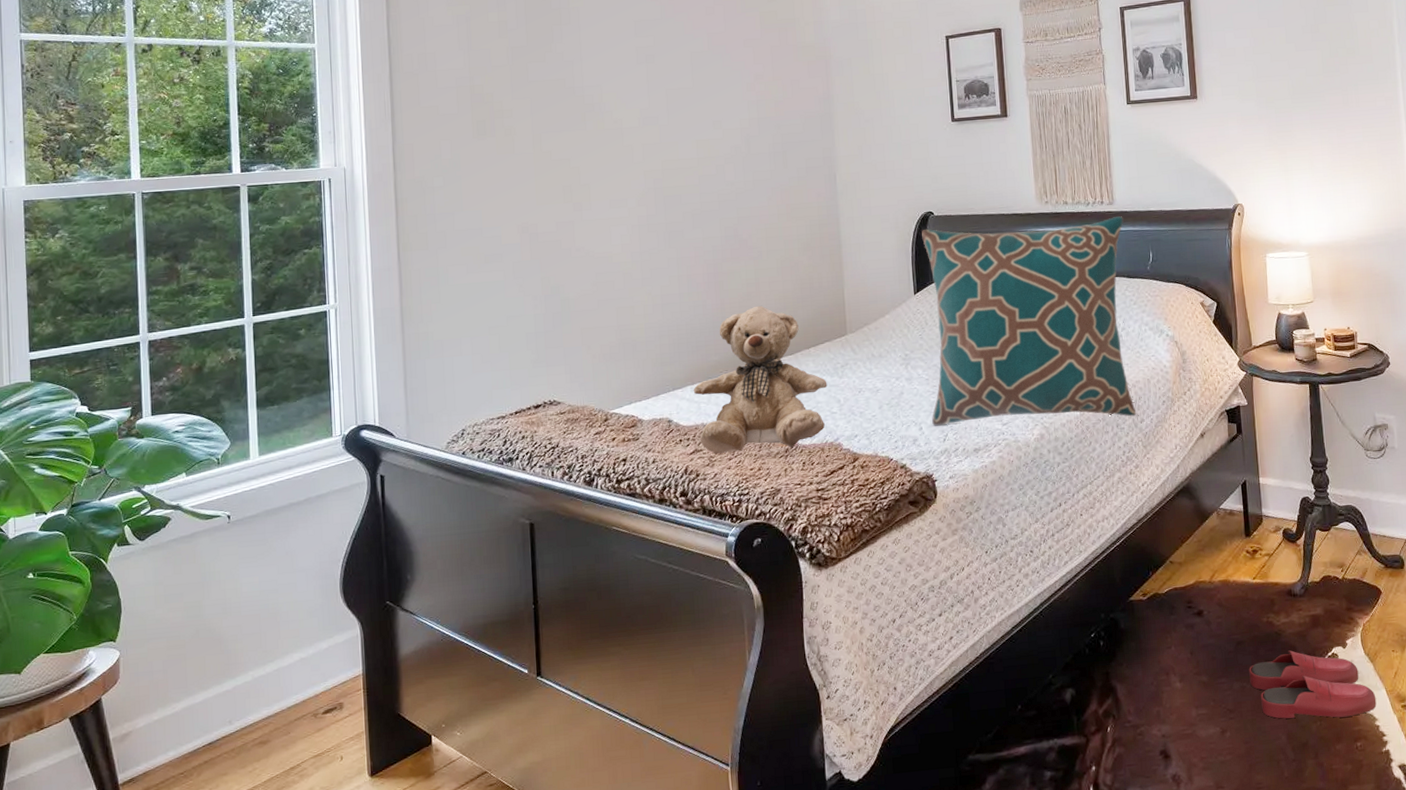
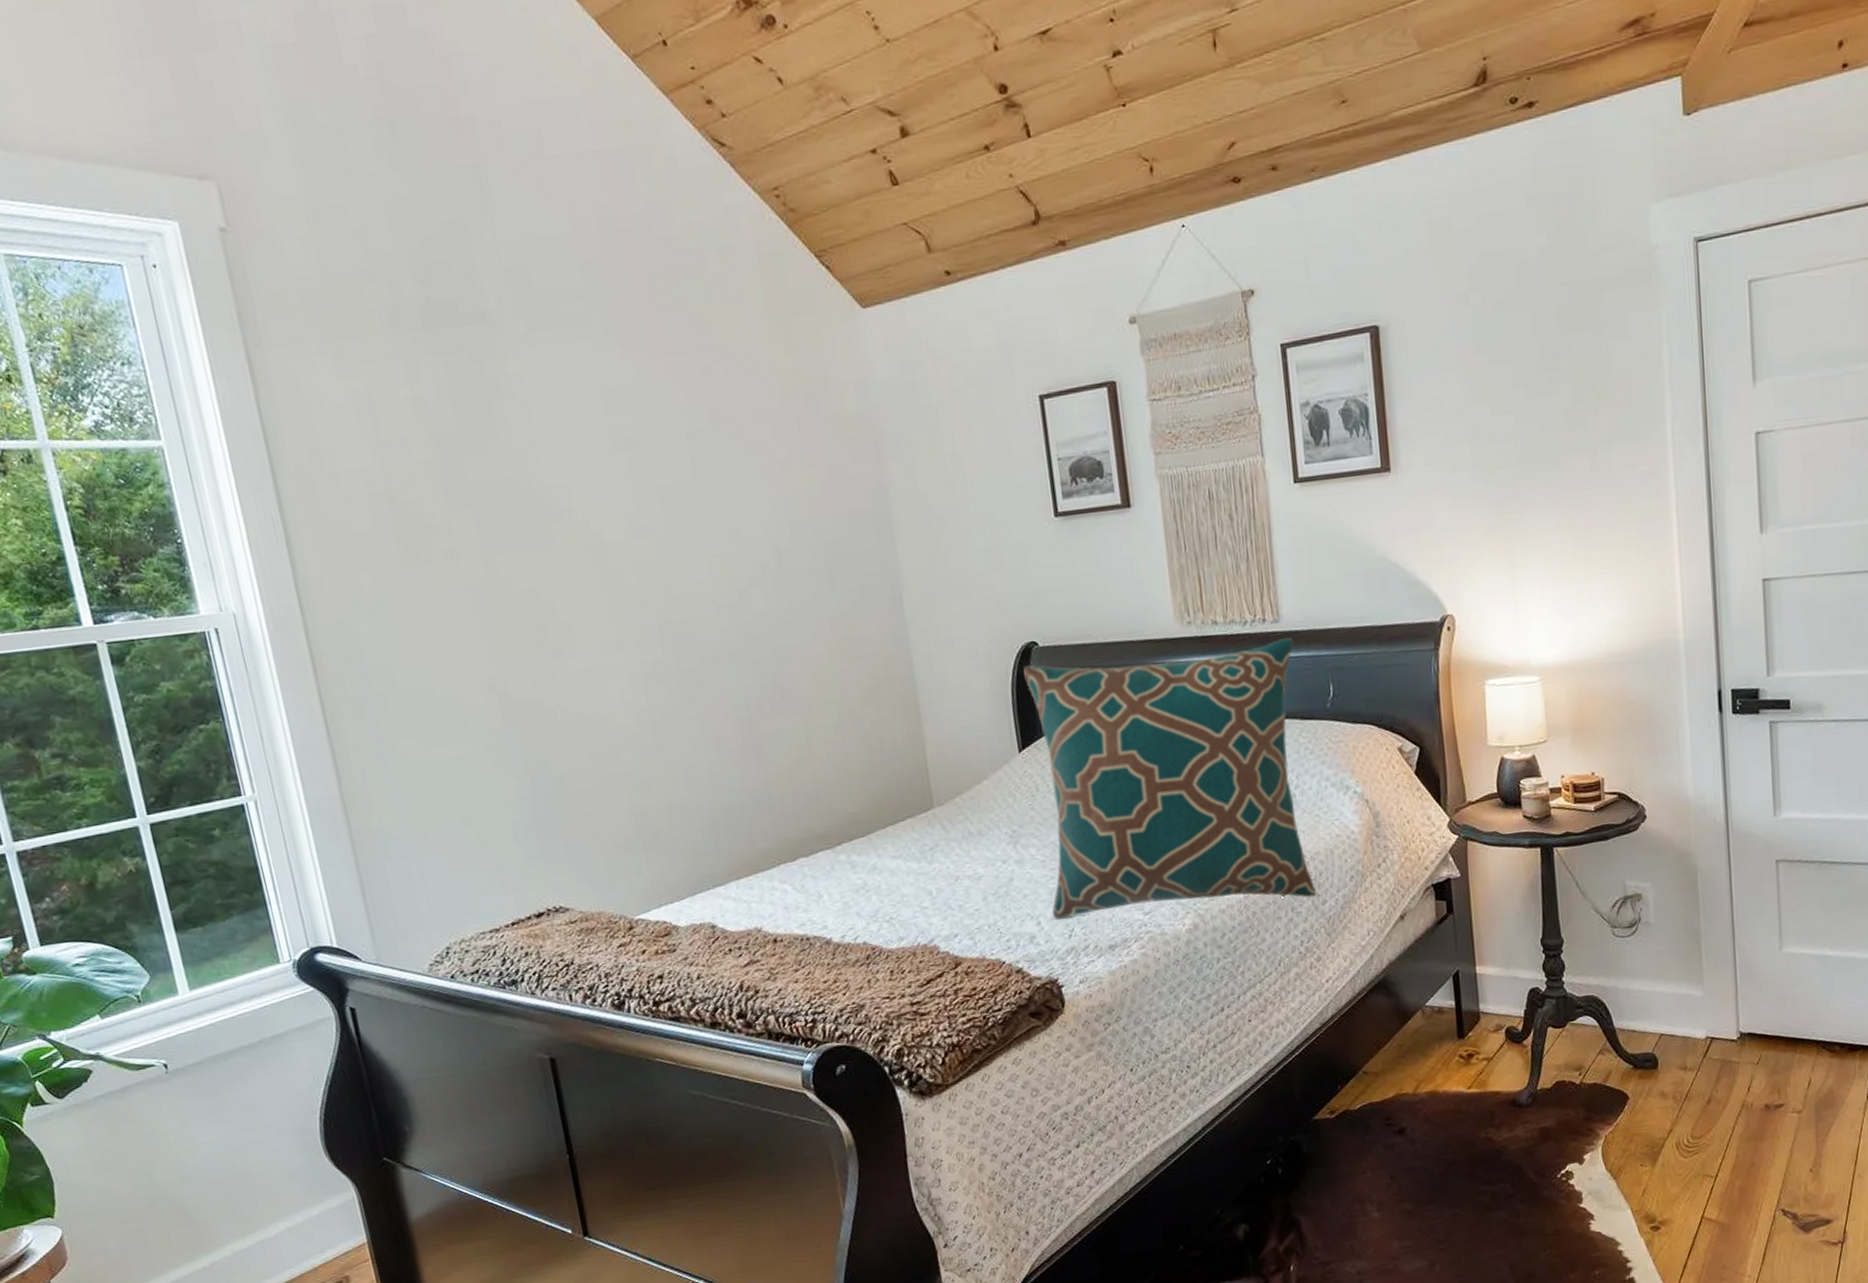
teddy bear: present [693,305,828,454] -> none [739,774,915,965]
slippers: present [1249,650,1377,719] -> none [1463,1169,1620,1248]

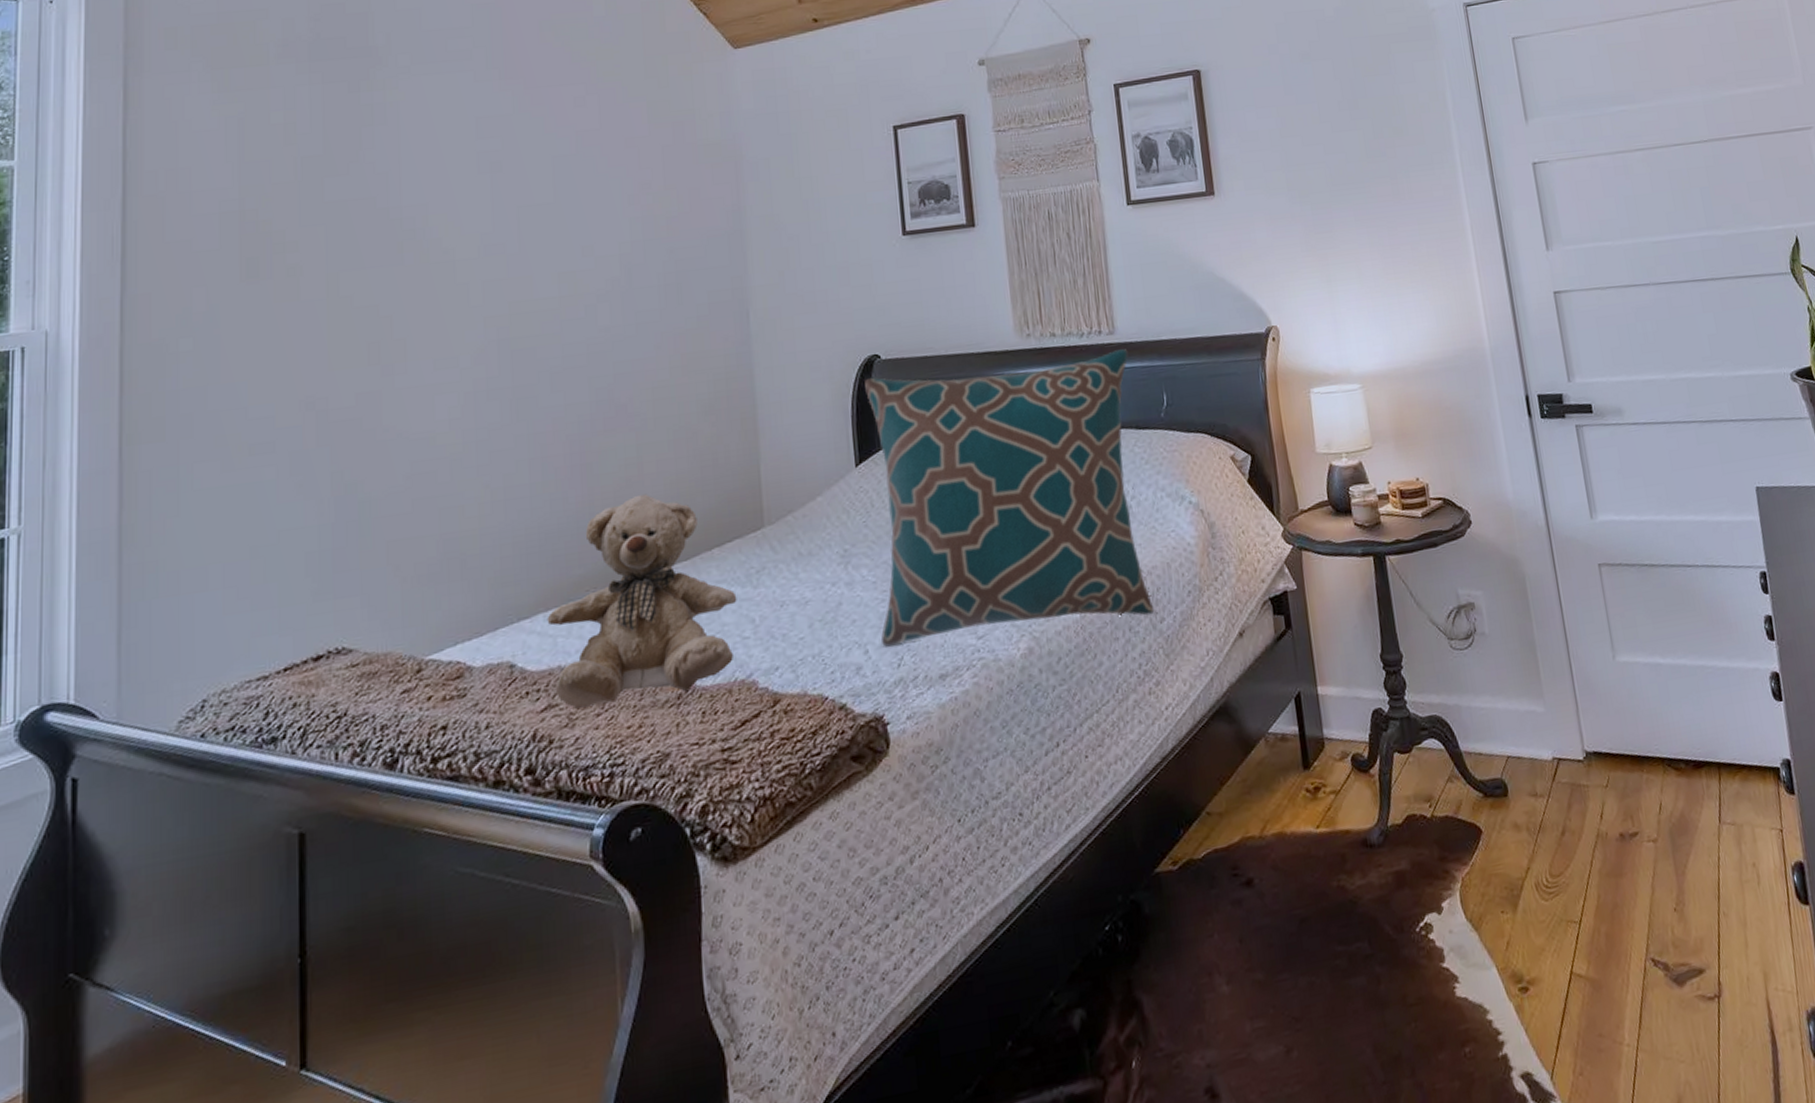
teddy bear: none [739,774,915,965] -> present [547,493,737,709]

